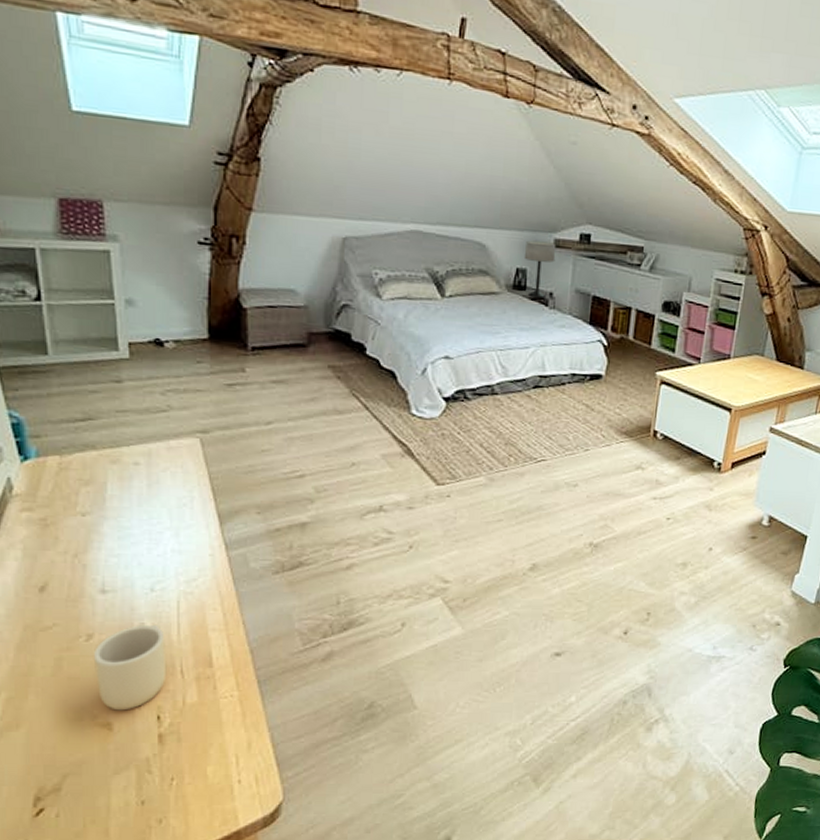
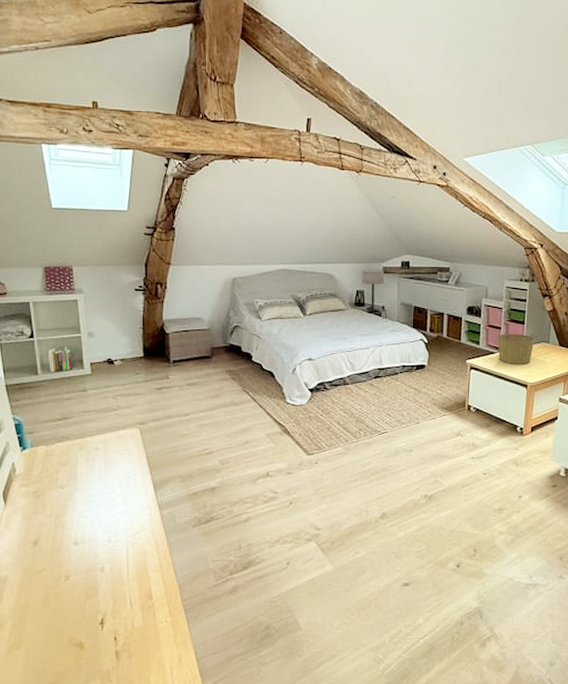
books: none [64,316,101,353] -> present [48,346,73,373]
mug: present [93,624,167,711] -> none [70,567,121,633]
basket: none [698,339,747,382] -> present [498,333,535,364]

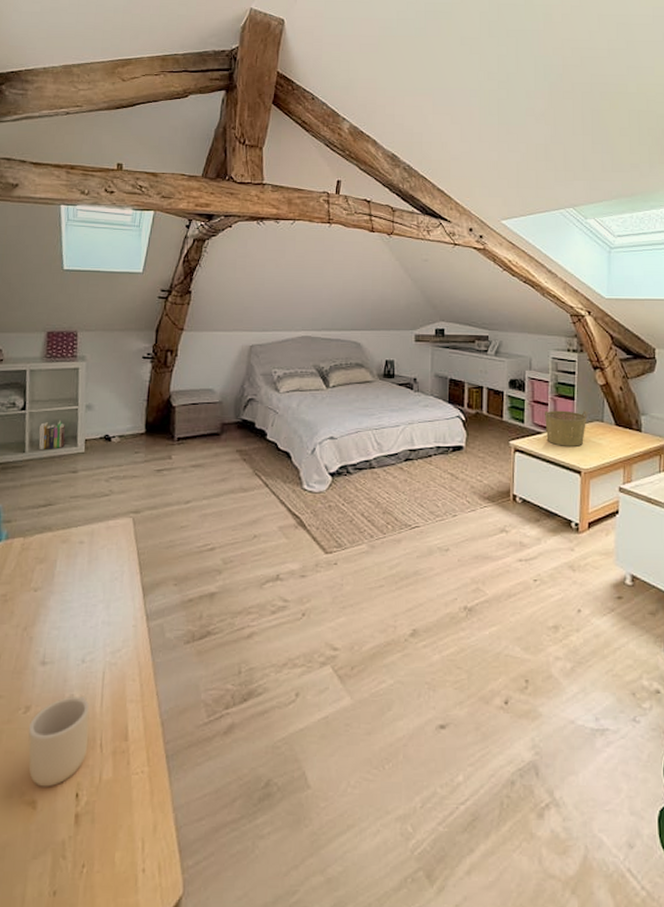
mug: none [70,567,121,633] -> present [28,696,90,787]
table lamp: present [361,269,385,311] -> none [391,337,417,384]

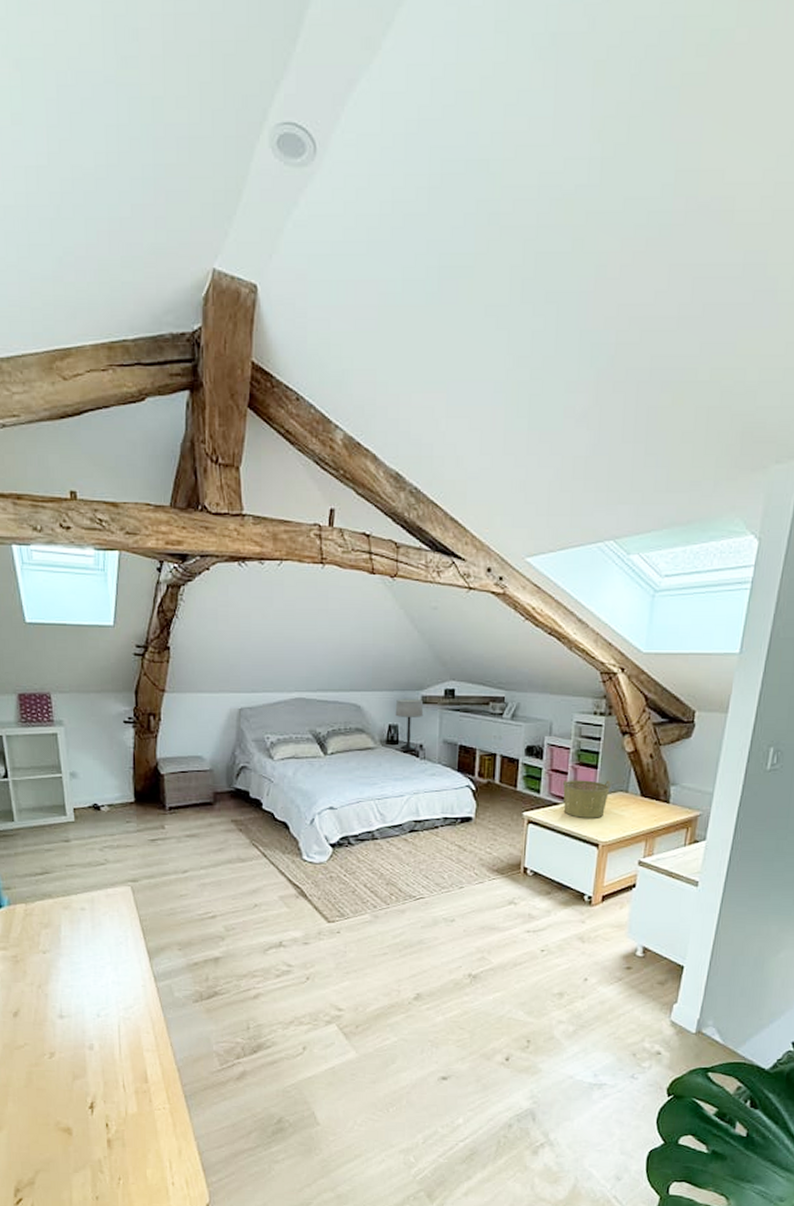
mug: present [28,696,90,787] -> none [55,1045,112,1118]
books: present [38,420,66,451] -> none [25,788,53,819]
table lamp: none [391,337,417,384] -> present [395,699,424,750]

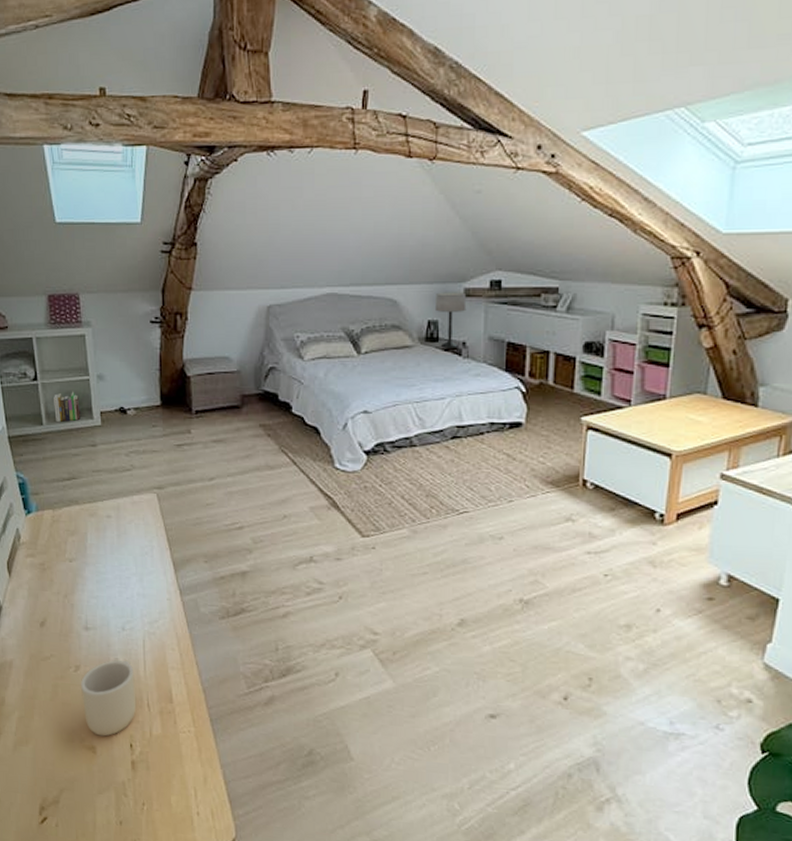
books: none [25,788,53,819] -> present [54,391,81,423]
mug: none [55,1045,112,1118] -> present [80,660,137,737]
basket: present [563,779,611,818] -> none [628,380,685,424]

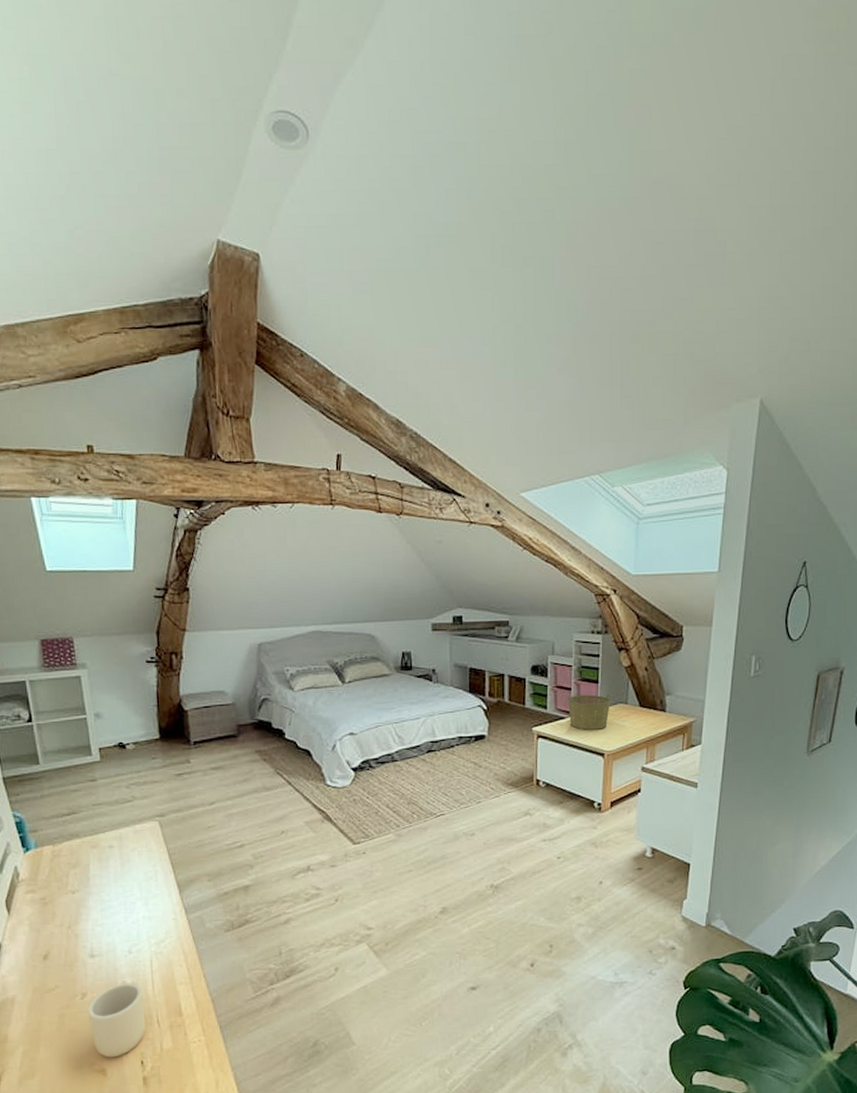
books: present [54,391,81,423] -> none [50,730,79,761]
table lamp: present [434,292,467,348] -> none [407,627,434,675]
basket: none [628,380,685,424] -> present [568,694,611,730]

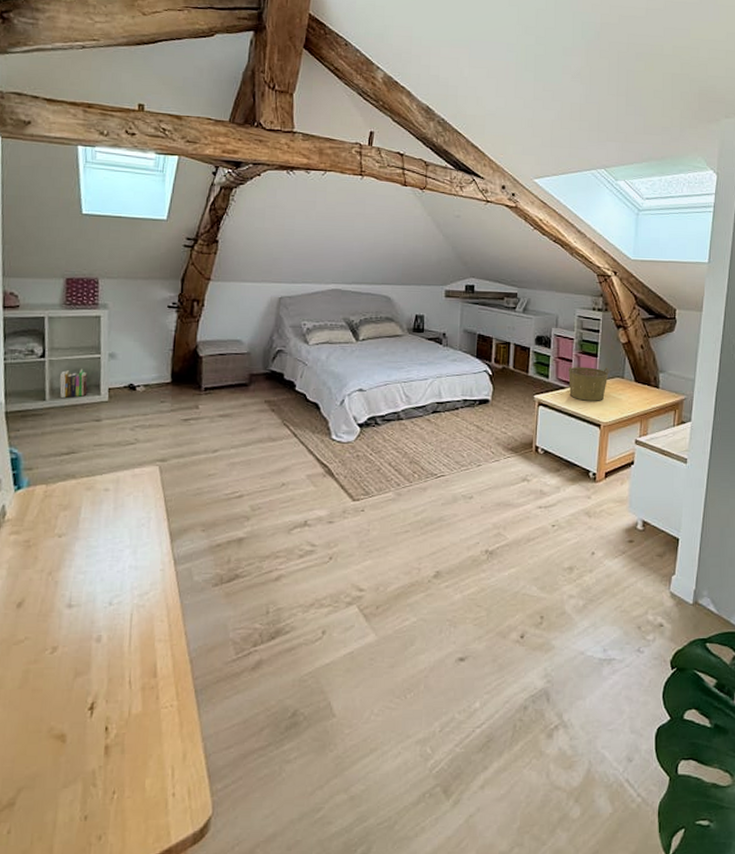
books: none [50,730,79,761] -> present [59,368,88,399]
mug: present [87,981,146,1058] -> none [55,636,118,722]

